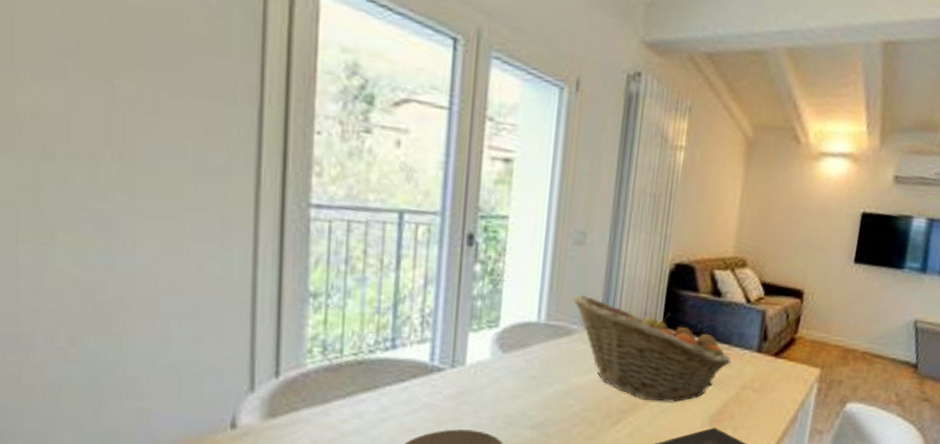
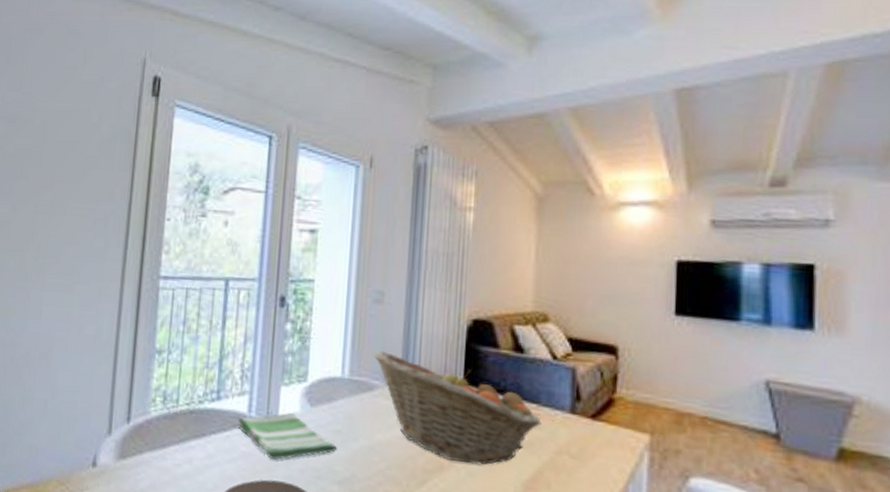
dish towel: none [417,360,532,410] -> present [237,412,338,461]

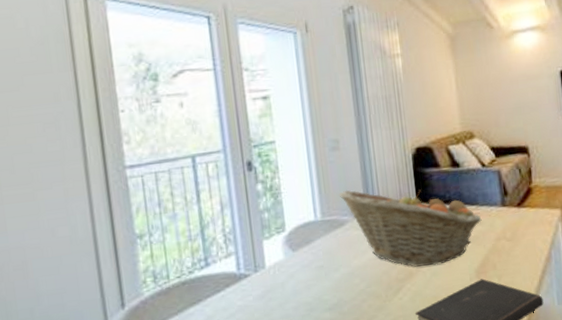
dish towel: present [237,412,338,461] -> none [229,260,323,306]

